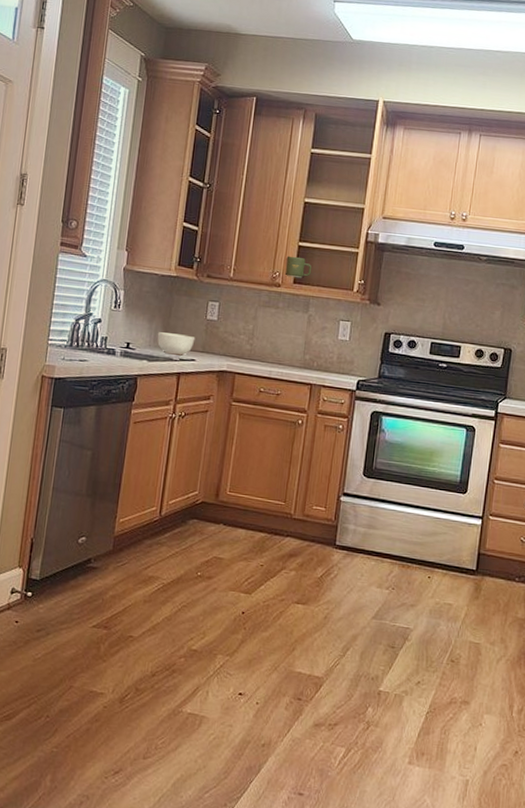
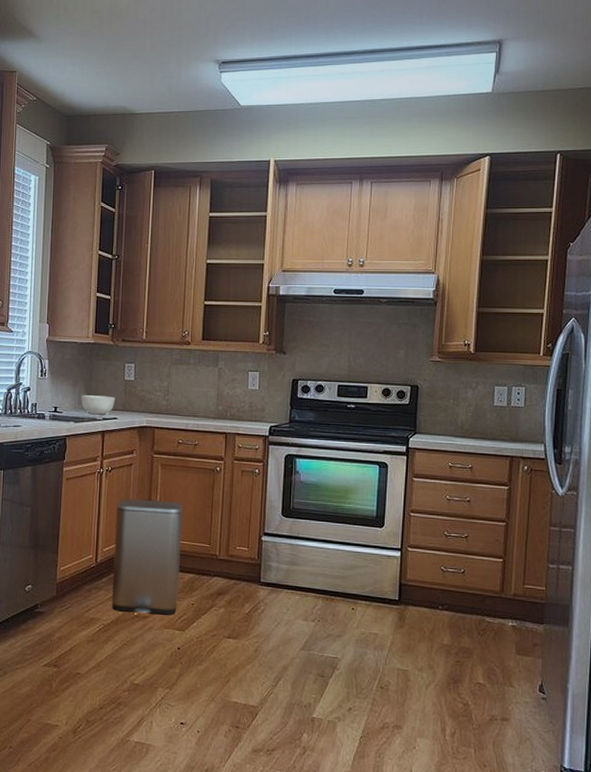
pedal bin: none [174,447,260,577] -> present [111,498,184,615]
mug: present [286,257,311,279] -> none [194,316,218,335]

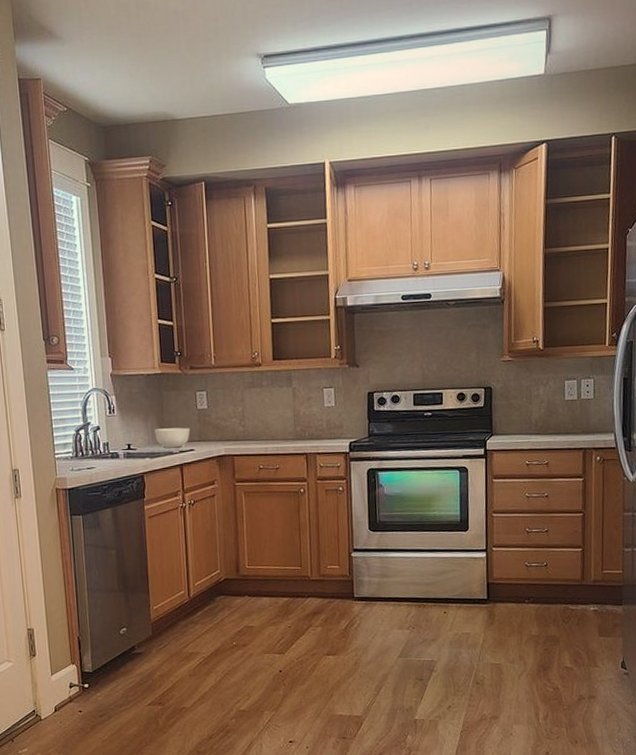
pedal bin: present [111,498,184,615] -> none [203,528,275,643]

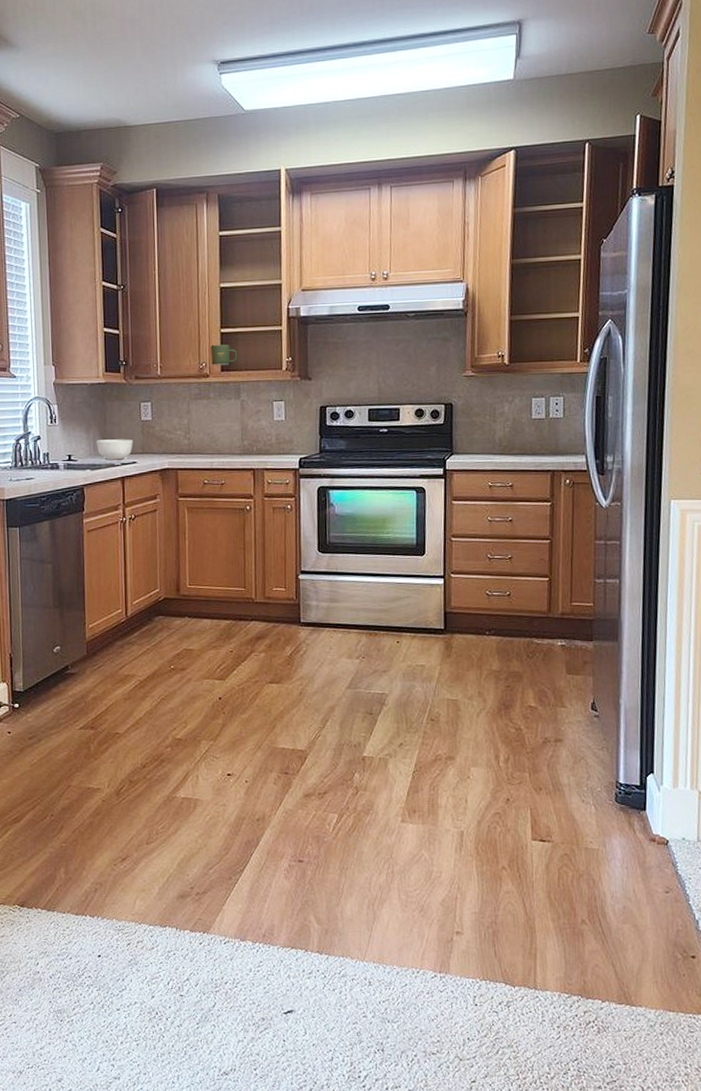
mug: none [263,334,288,356] -> present [212,344,237,366]

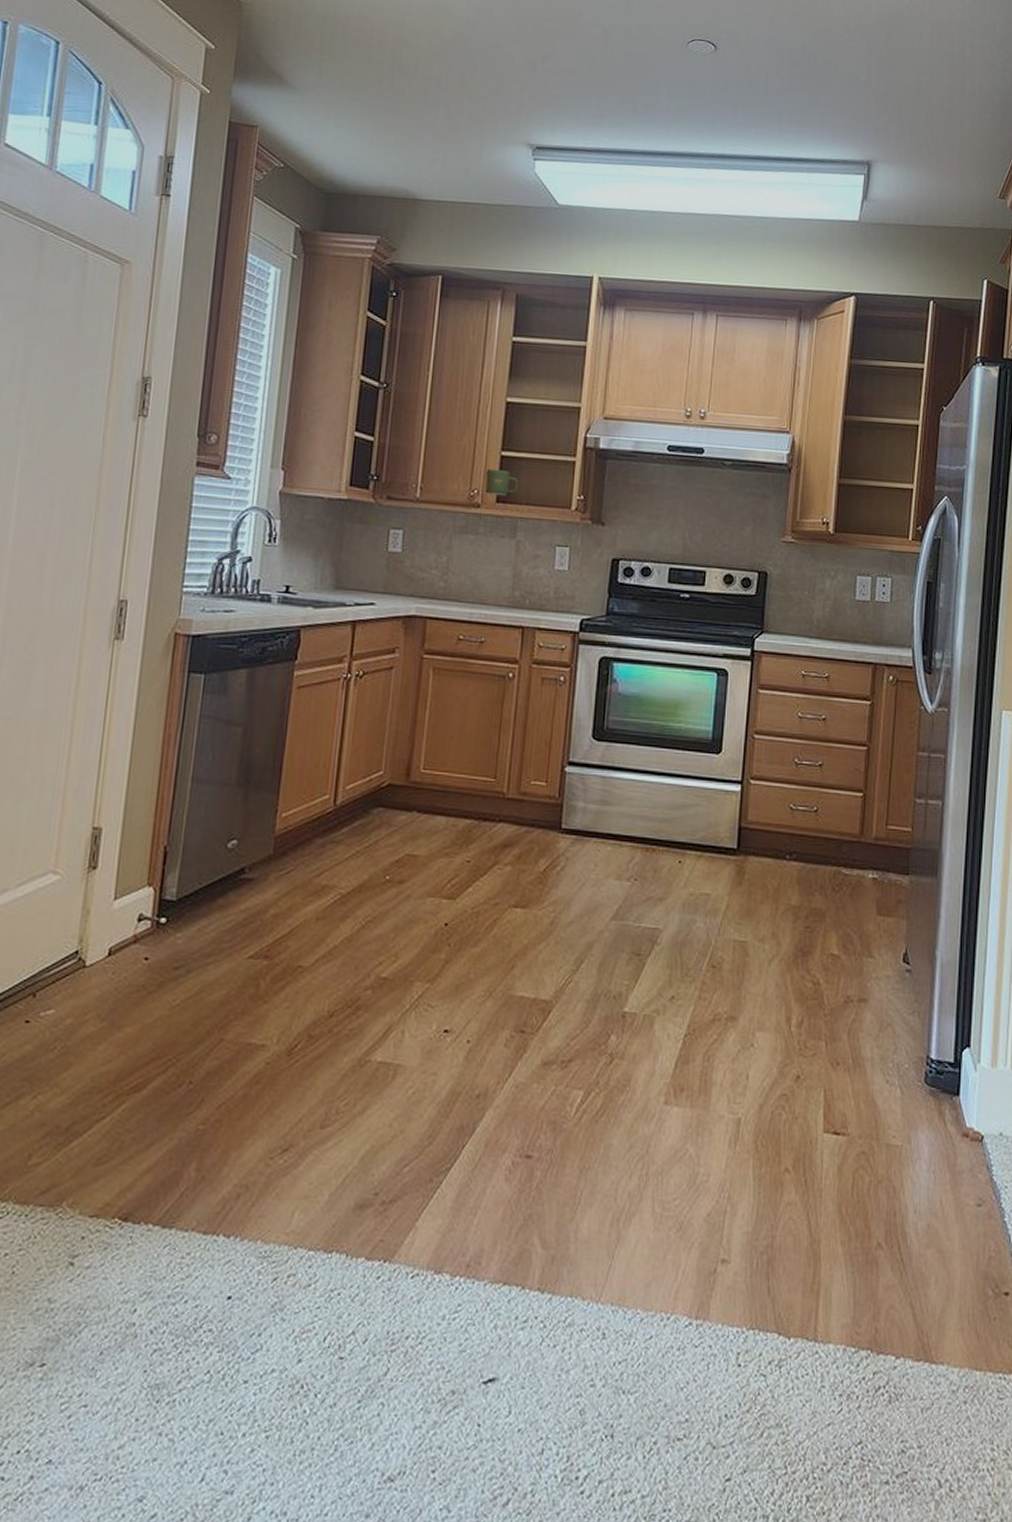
bowl: present [96,439,134,461] -> none [324,570,374,599]

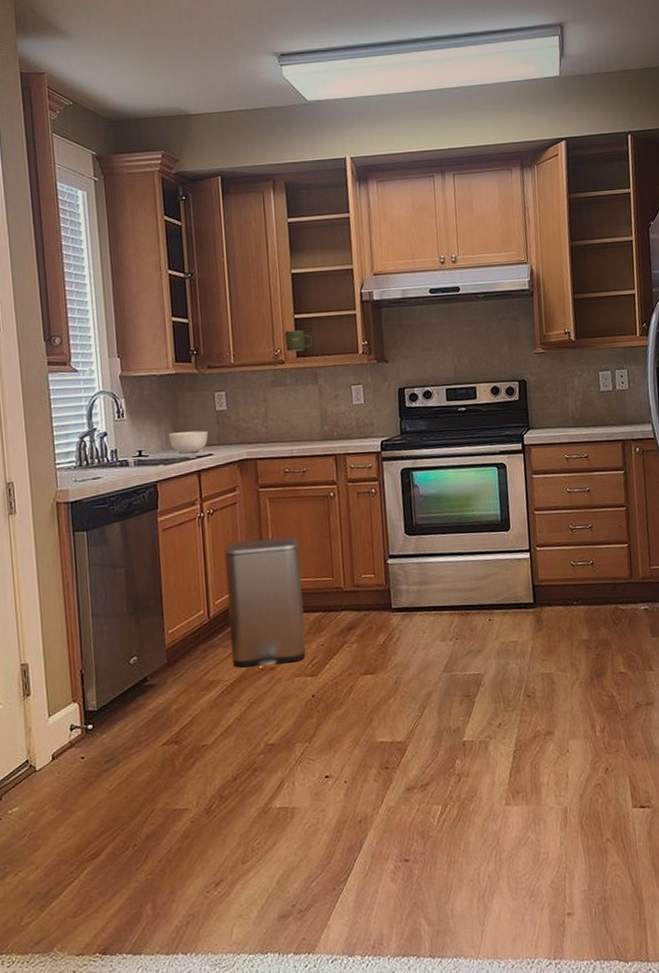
bowl: none [324,570,374,599] -> present [168,430,209,454]
pedal bin: none [354,715,462,878] -> present [224,536,306,668]

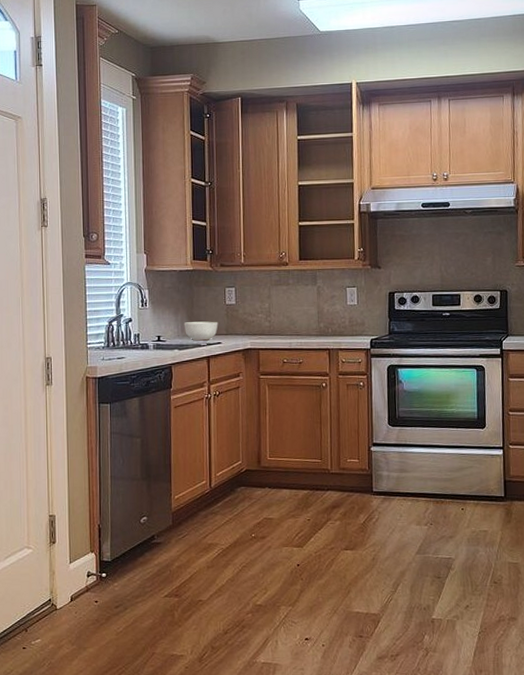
pedal bin: present [224,536,306,668] -> none [227,420,295,535]
mug: present [286,330,312,353] -> none [291,236,314,256]

